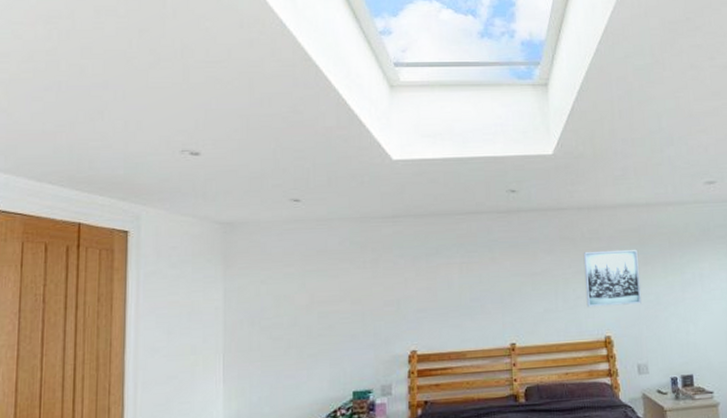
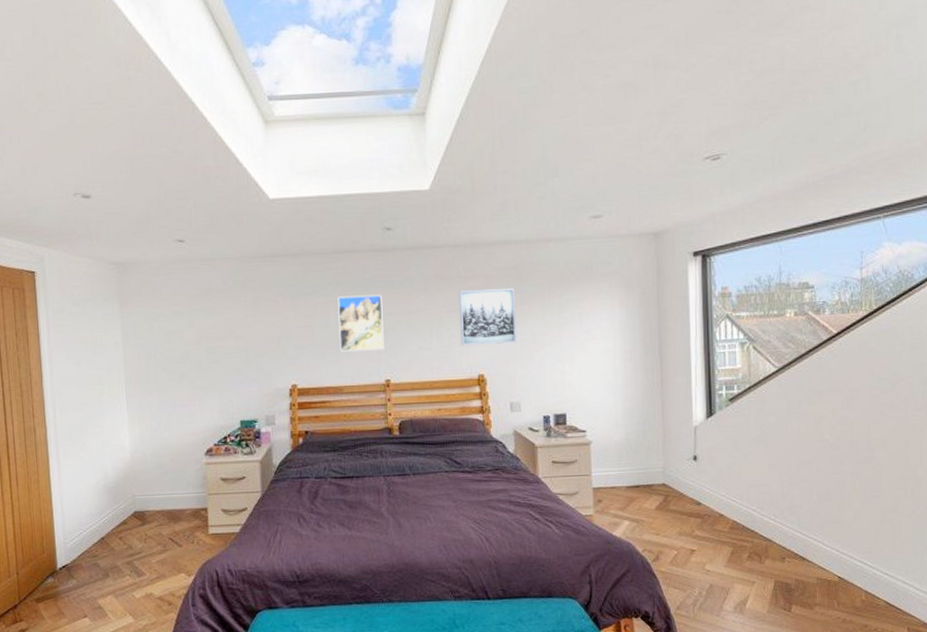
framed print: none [461,255,510,315] -> present [338,294,385,352]

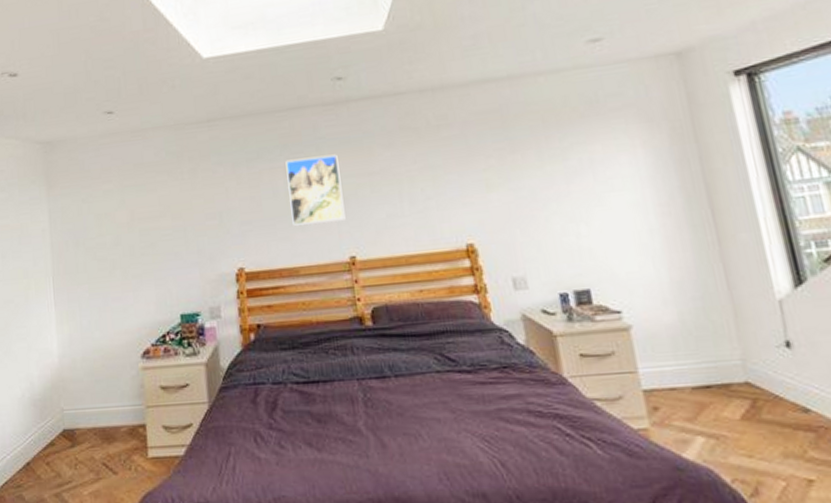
wall art: present [458,287,516,346] -> none [430,134,511,210]

